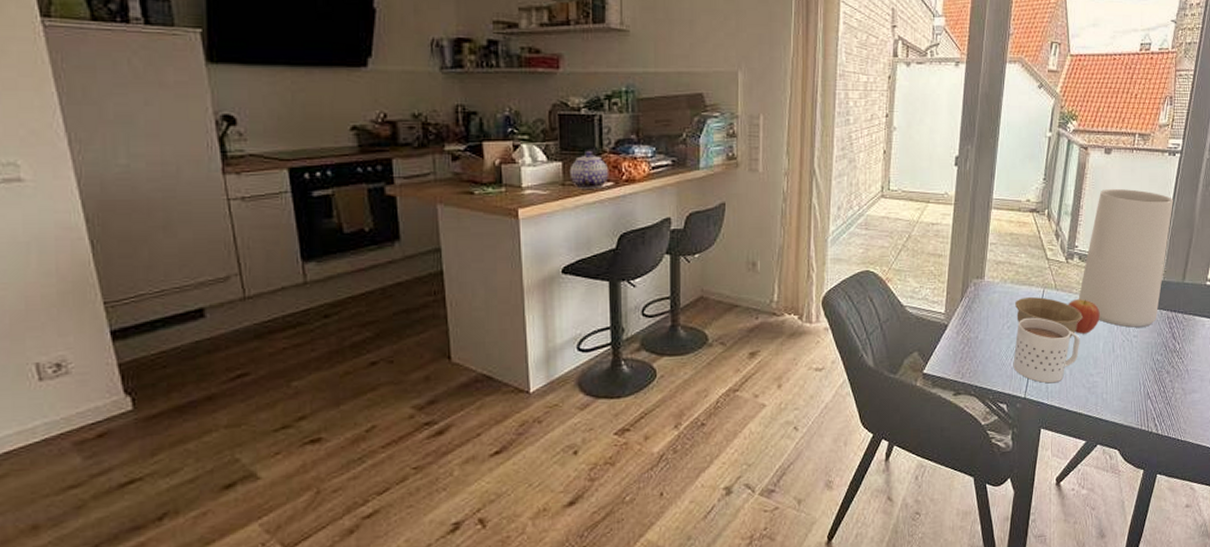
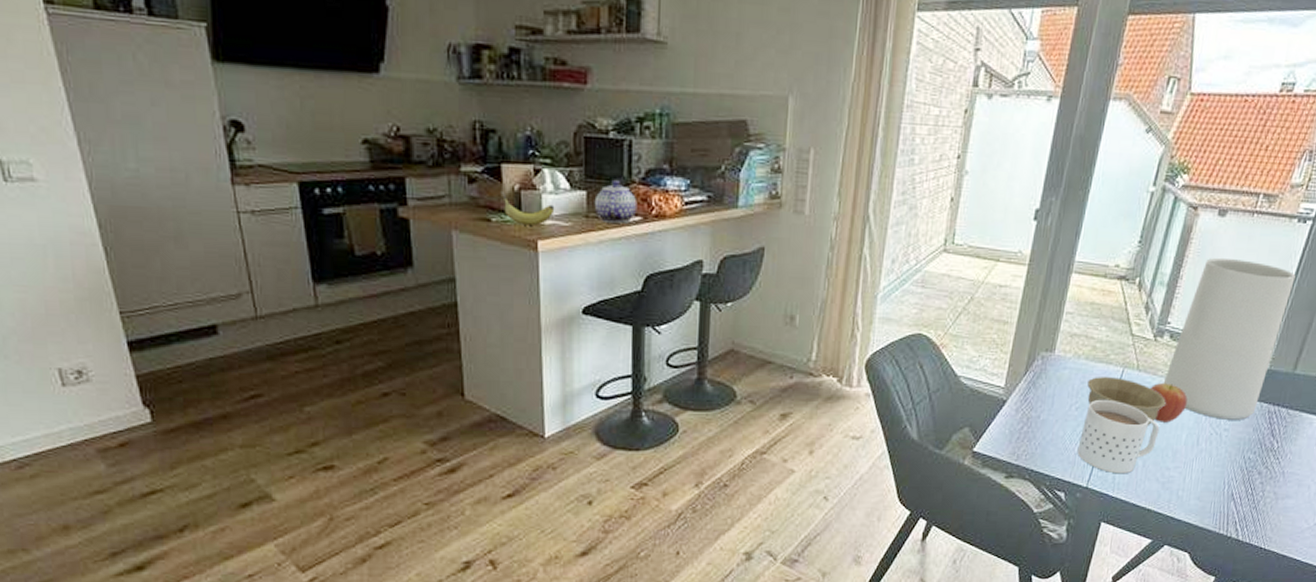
fruit: none [484,167,534,196] -> present [502,192,555,226]

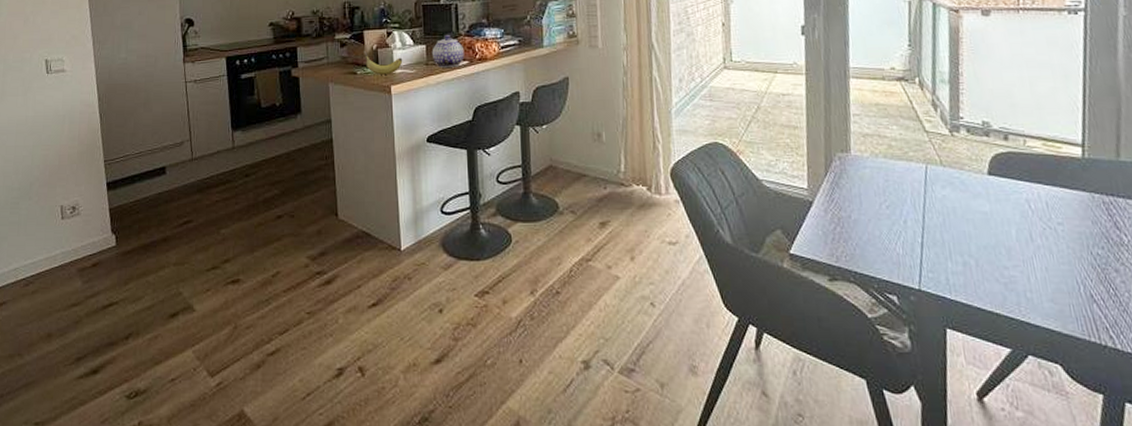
mug: present [1077,399,1160,474] -> none [898,196,984,275]
bowl: present [1087,377,1166,426] -> none [892,174,983,223]
fruit: present [1150,383,1188,423] -> none [960,178,1007,218]
vase: present [1163,257,1296,420] -> none [973,52,1088,213]

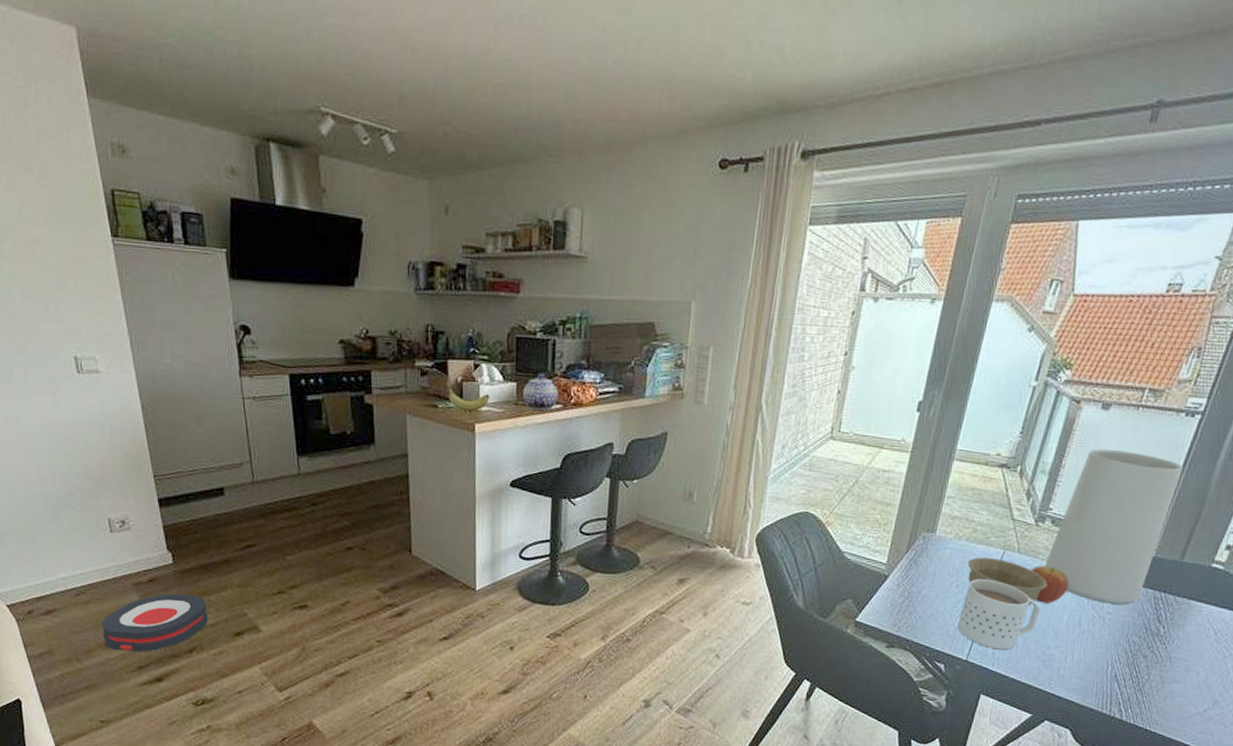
robot vacuum: none [45,277,146,342] -> present [101,593,209,652]
bowl: none [892,174,983,223] -> present [968,557,1047,606]
mug: none [898,196,984,275] -> present [957,578,1041,650]
fruit: none [960,178,1007,218] -> present [1030,566,1069,604]
vase: none [973,52,1088,213] -> present [1044,448,1183,605]

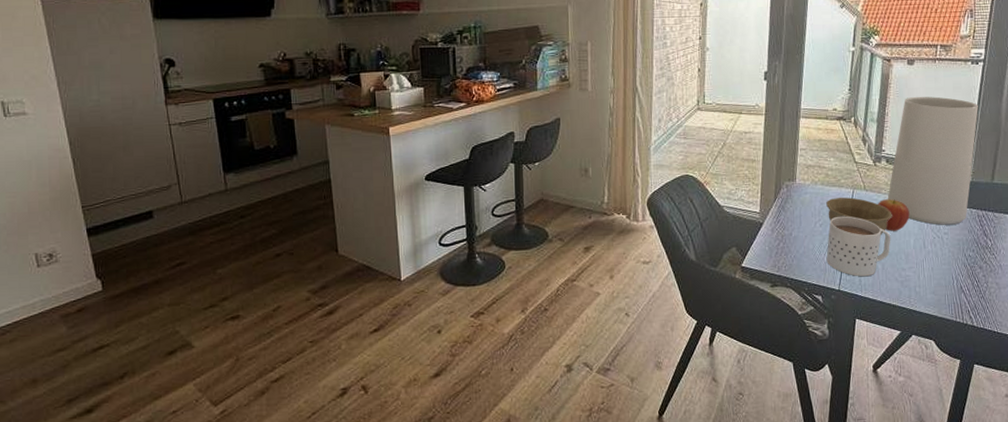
robot vacuum: present [101,593,209,652] -> none [27,319,140,387]
fruit: present [448,383,490,411] -> none [361,93,401,117]
teapot: present [522,373,559,410] -> none [429,77,462,109]

